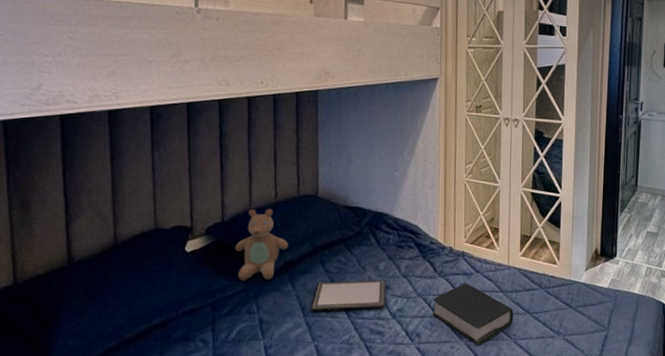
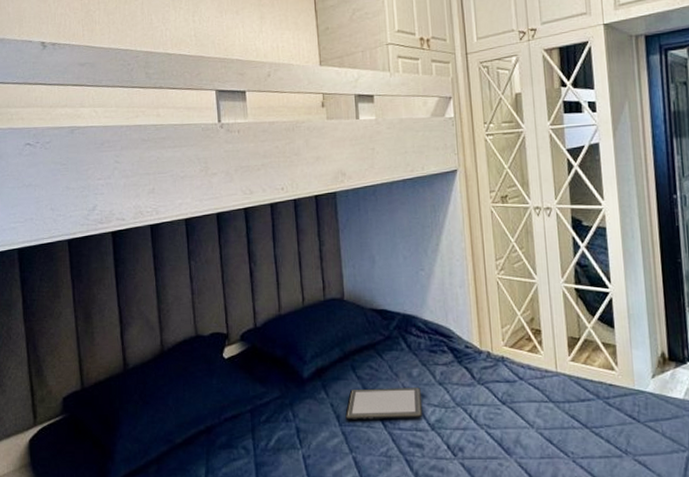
teddy bear: present [235,209,288,281] -> none [268,314,319,388]
book: present [432,282,514,346] -> none [473,391,569,464]

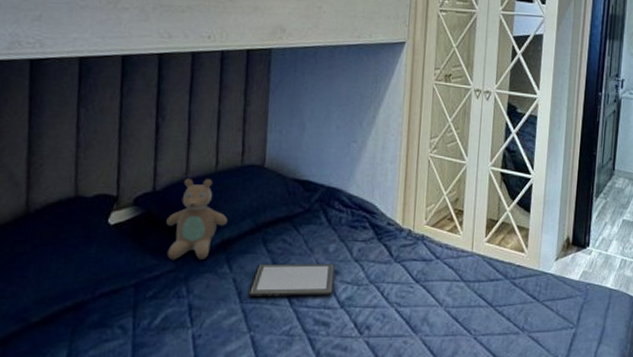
teddy bear: none [268,314,319,388] -> present [166,178,227,260]

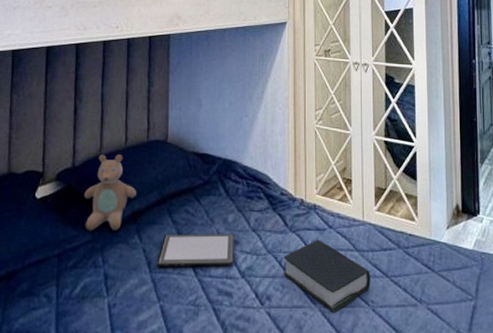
book: none [384,269,475,341] -> present [283,239,371,313]

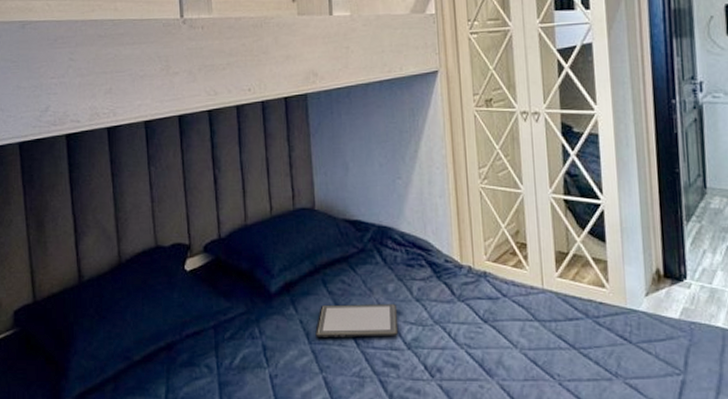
teddy bear: present [84,154,136,231] -> none [233,224,287,303]
book: present [283,239,371,313] -> none [452,308,556,386]

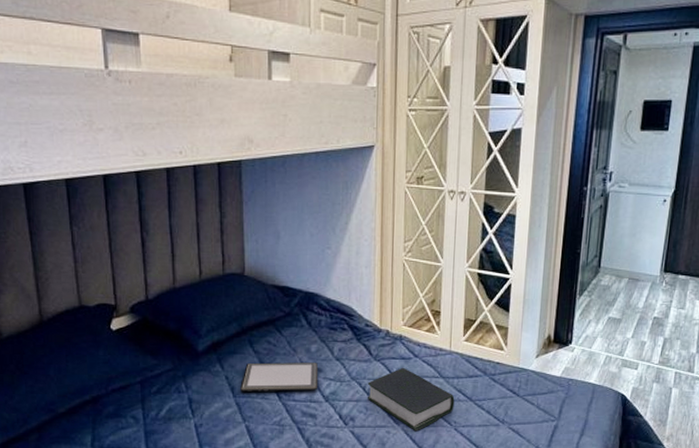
book: none [452,308,556,386] -> present [367,367,455,432]

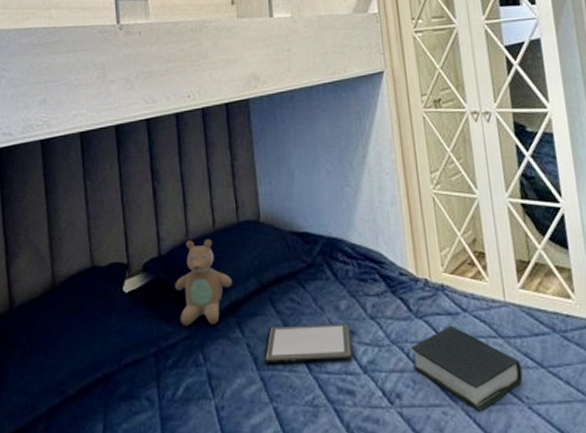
teddy bear: none [161,287,215,361] -> present [175,239,232,327]

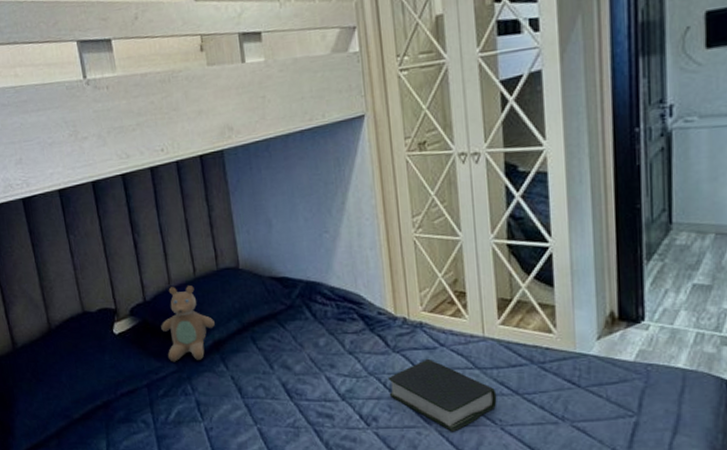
tablet: present [264,323,352,364] -> none [247,358,331,393]

